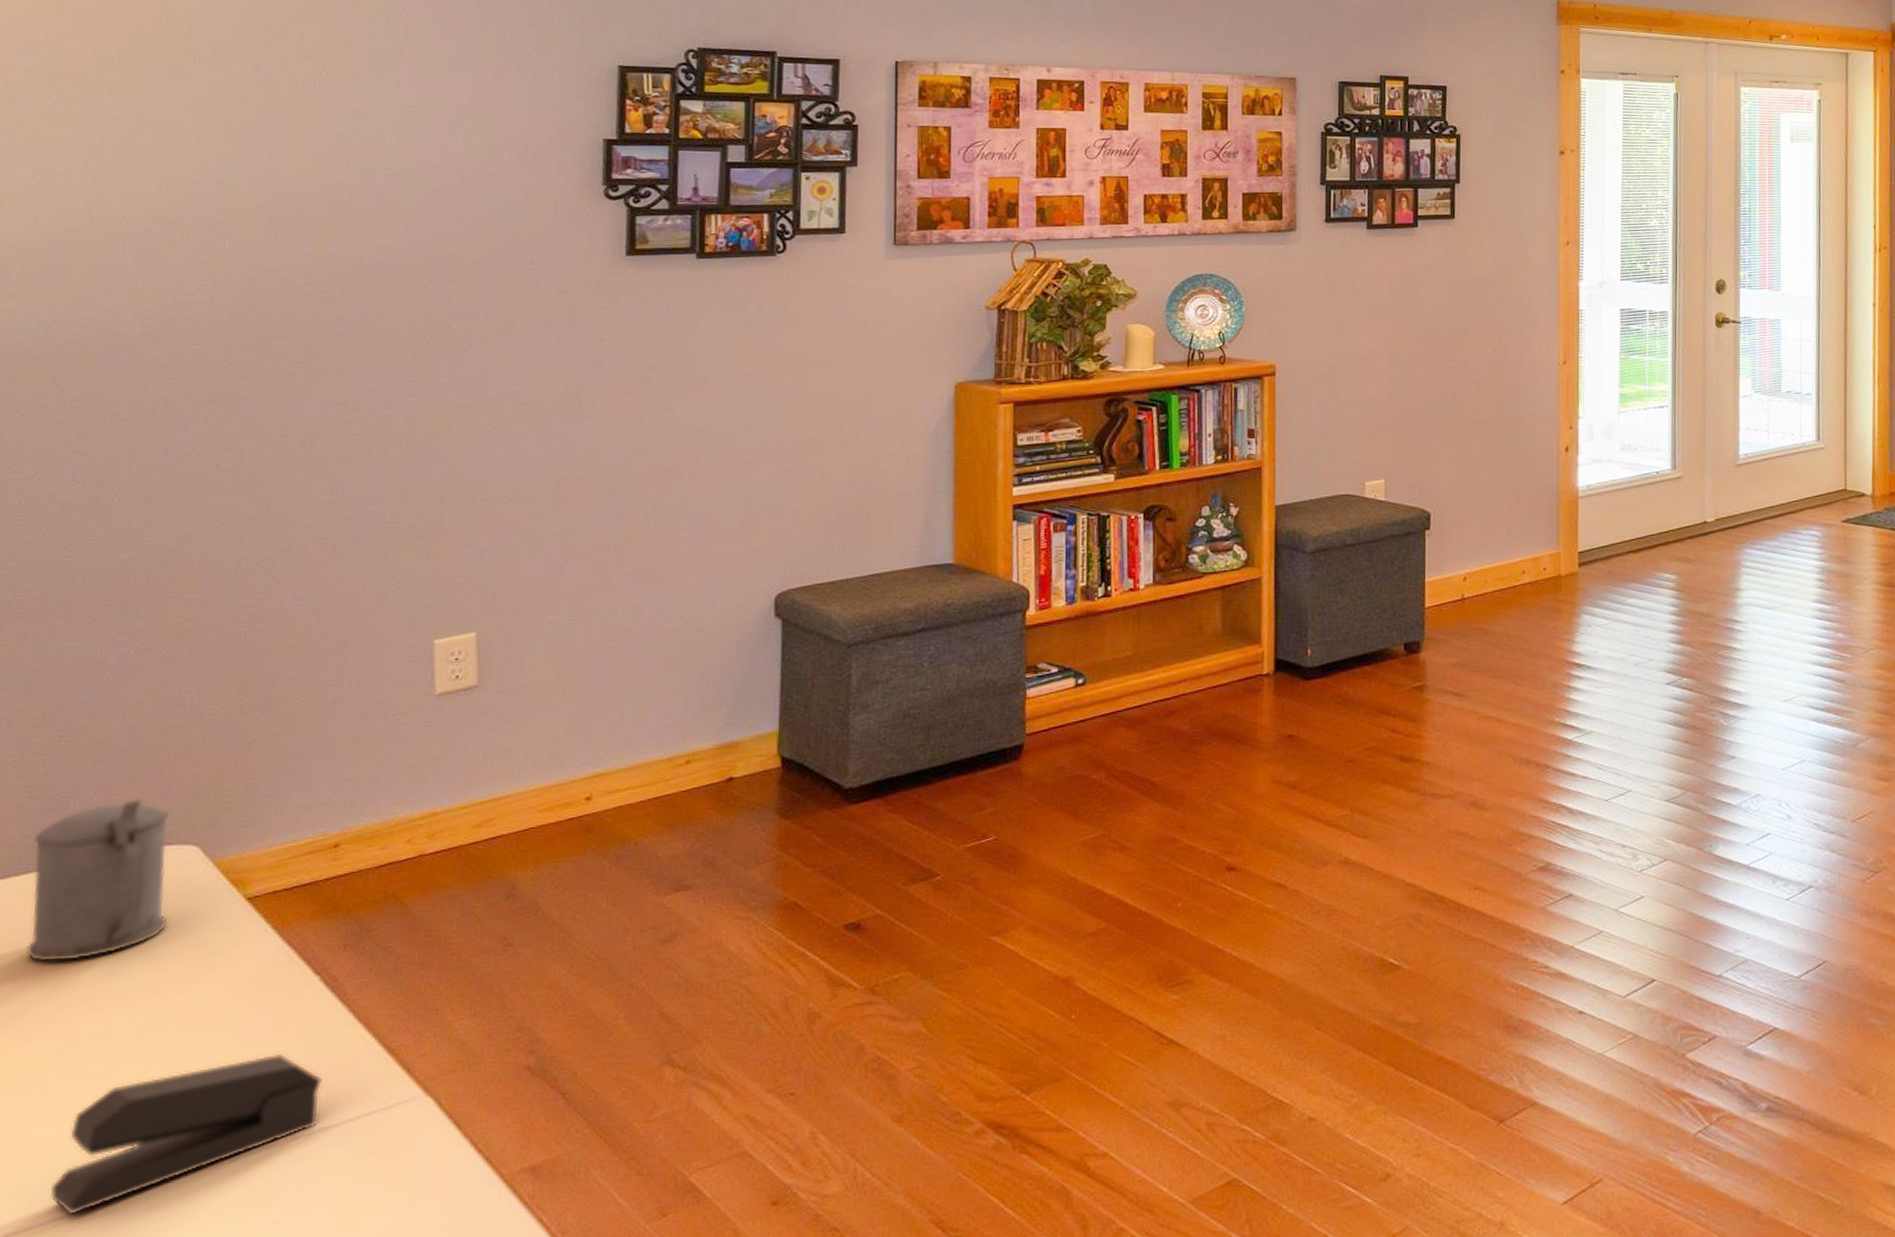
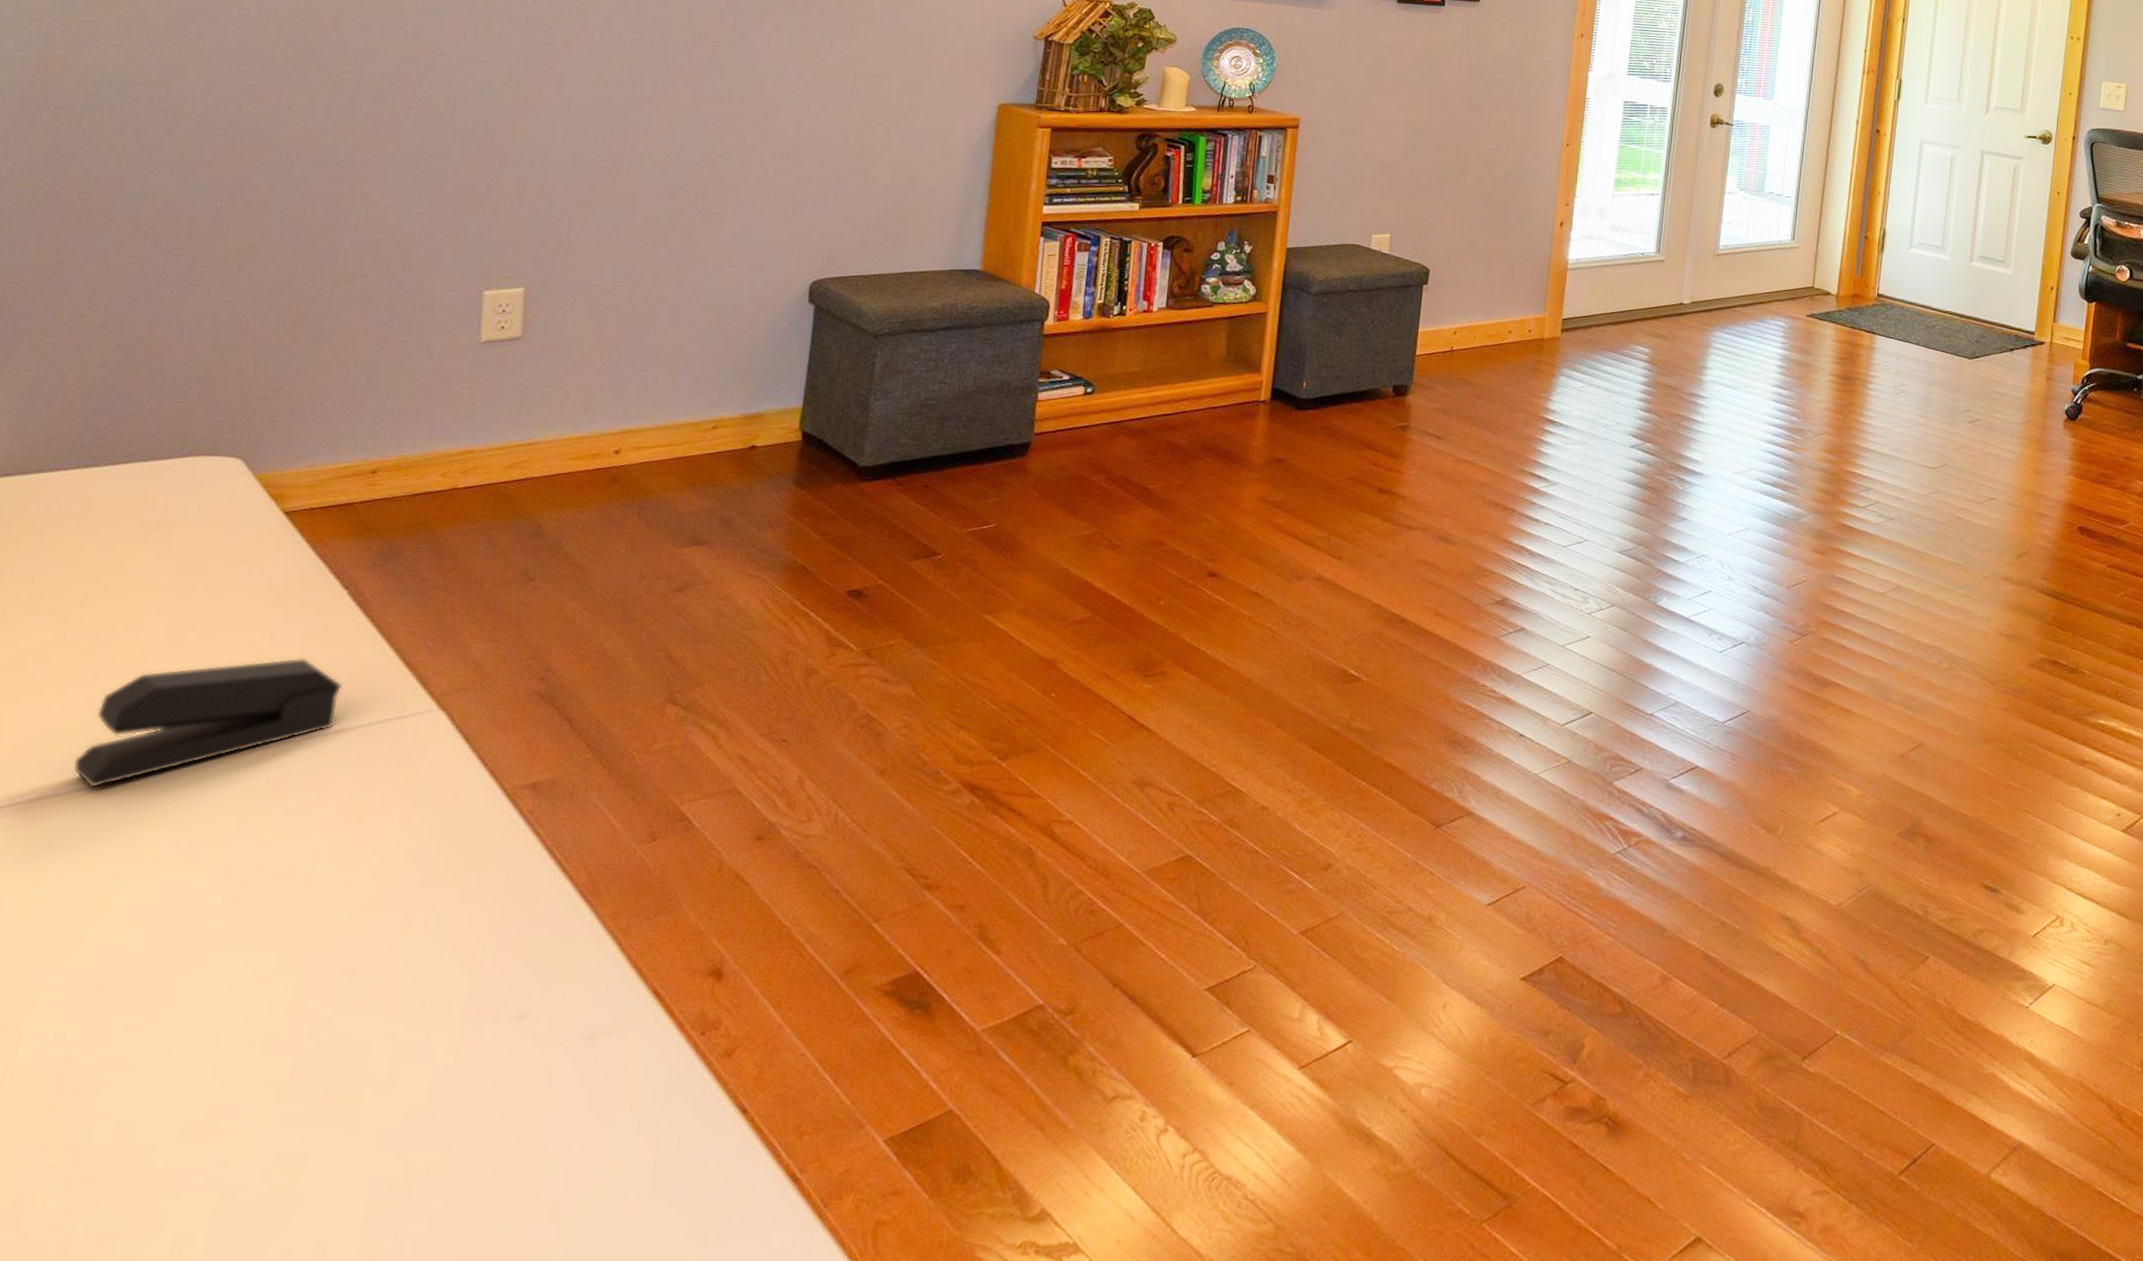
beer stein: present [25,798,170,963] -> none [68,409,218,555]

